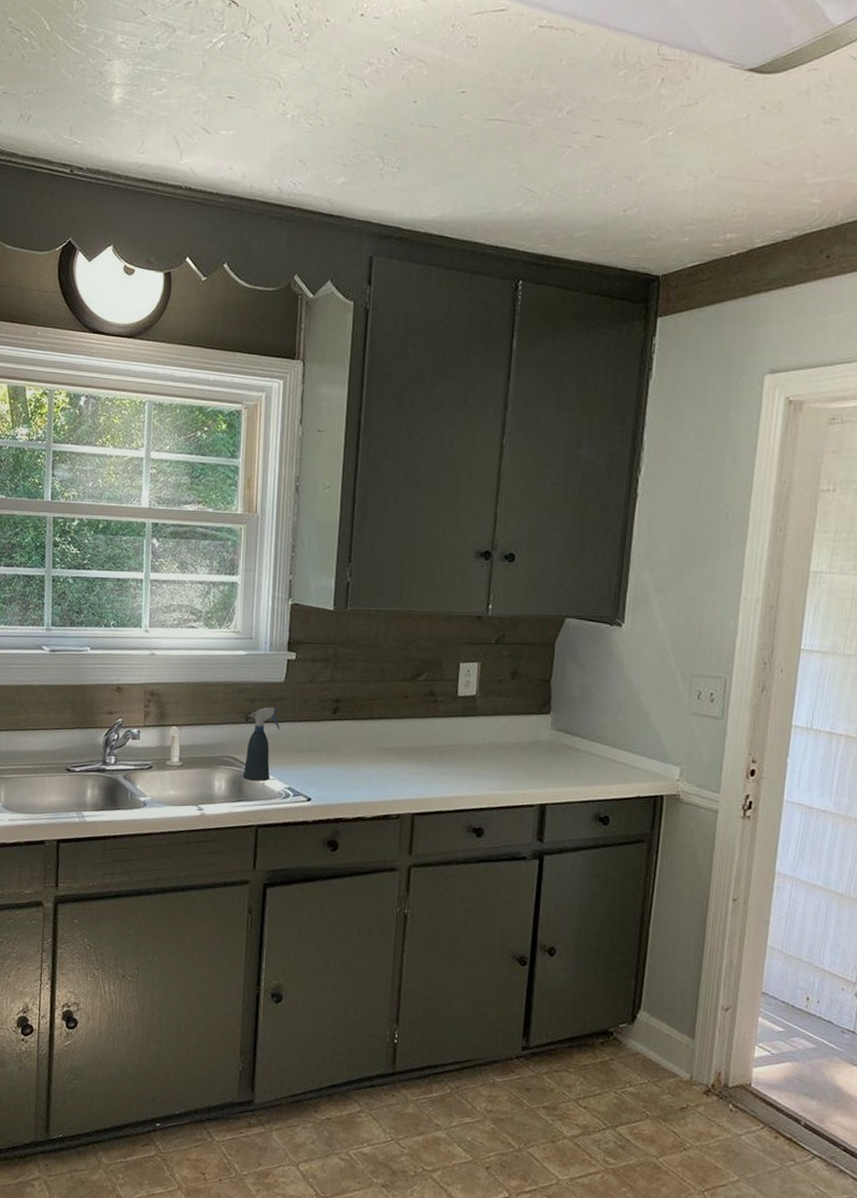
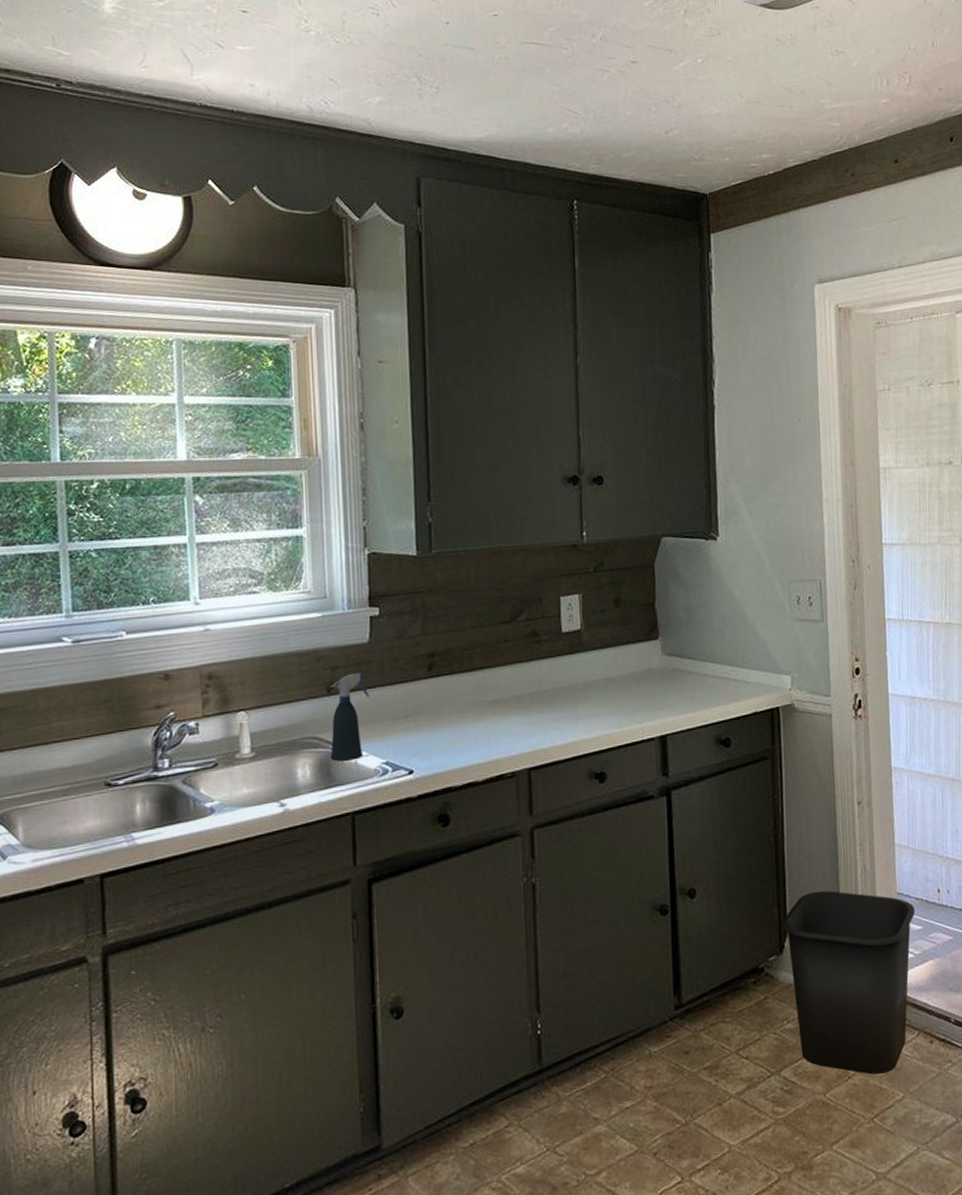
waste bin: none [637,973,779,1154] -> present [782,890,916,1075]

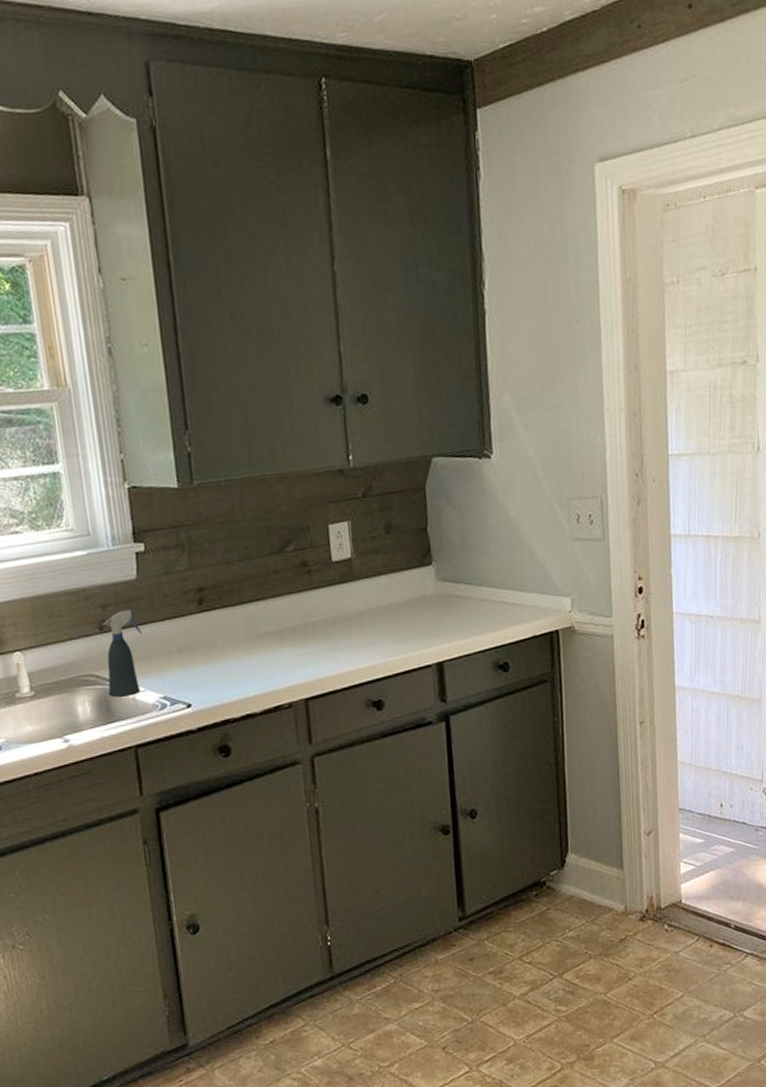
waste bin: present [782,890,916,1075] -> none [563,808,698,976]

